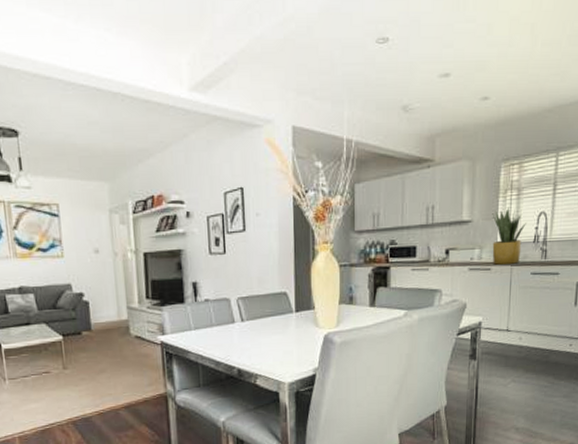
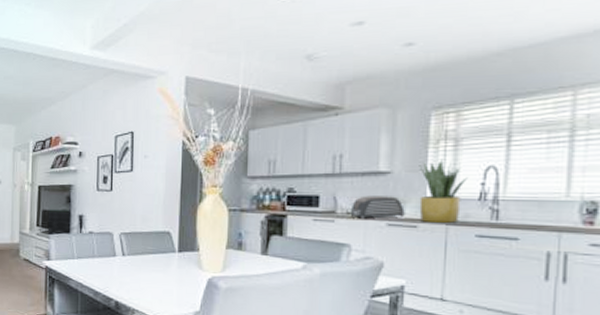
toaster: none [440,243,482,266] -> present [350,196,405,219]

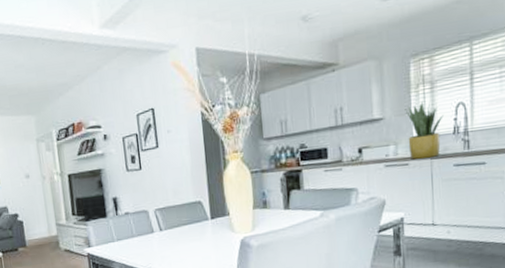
toaster: present [350,196,405,219] -> none [354,140,398,164]

